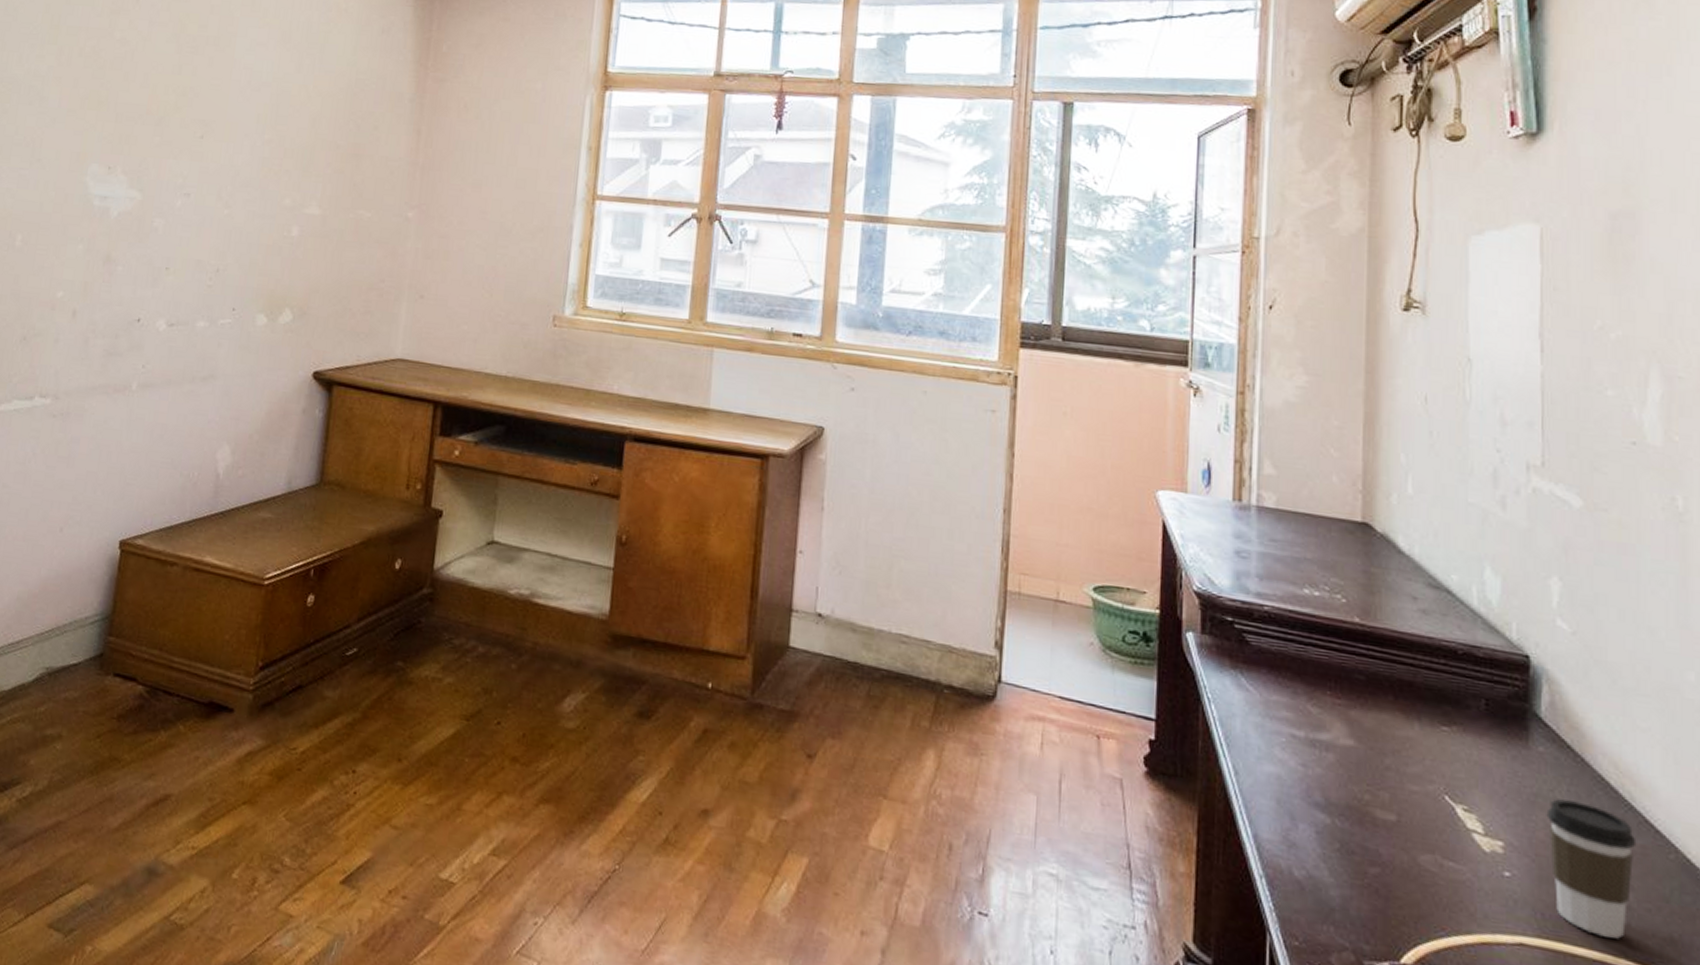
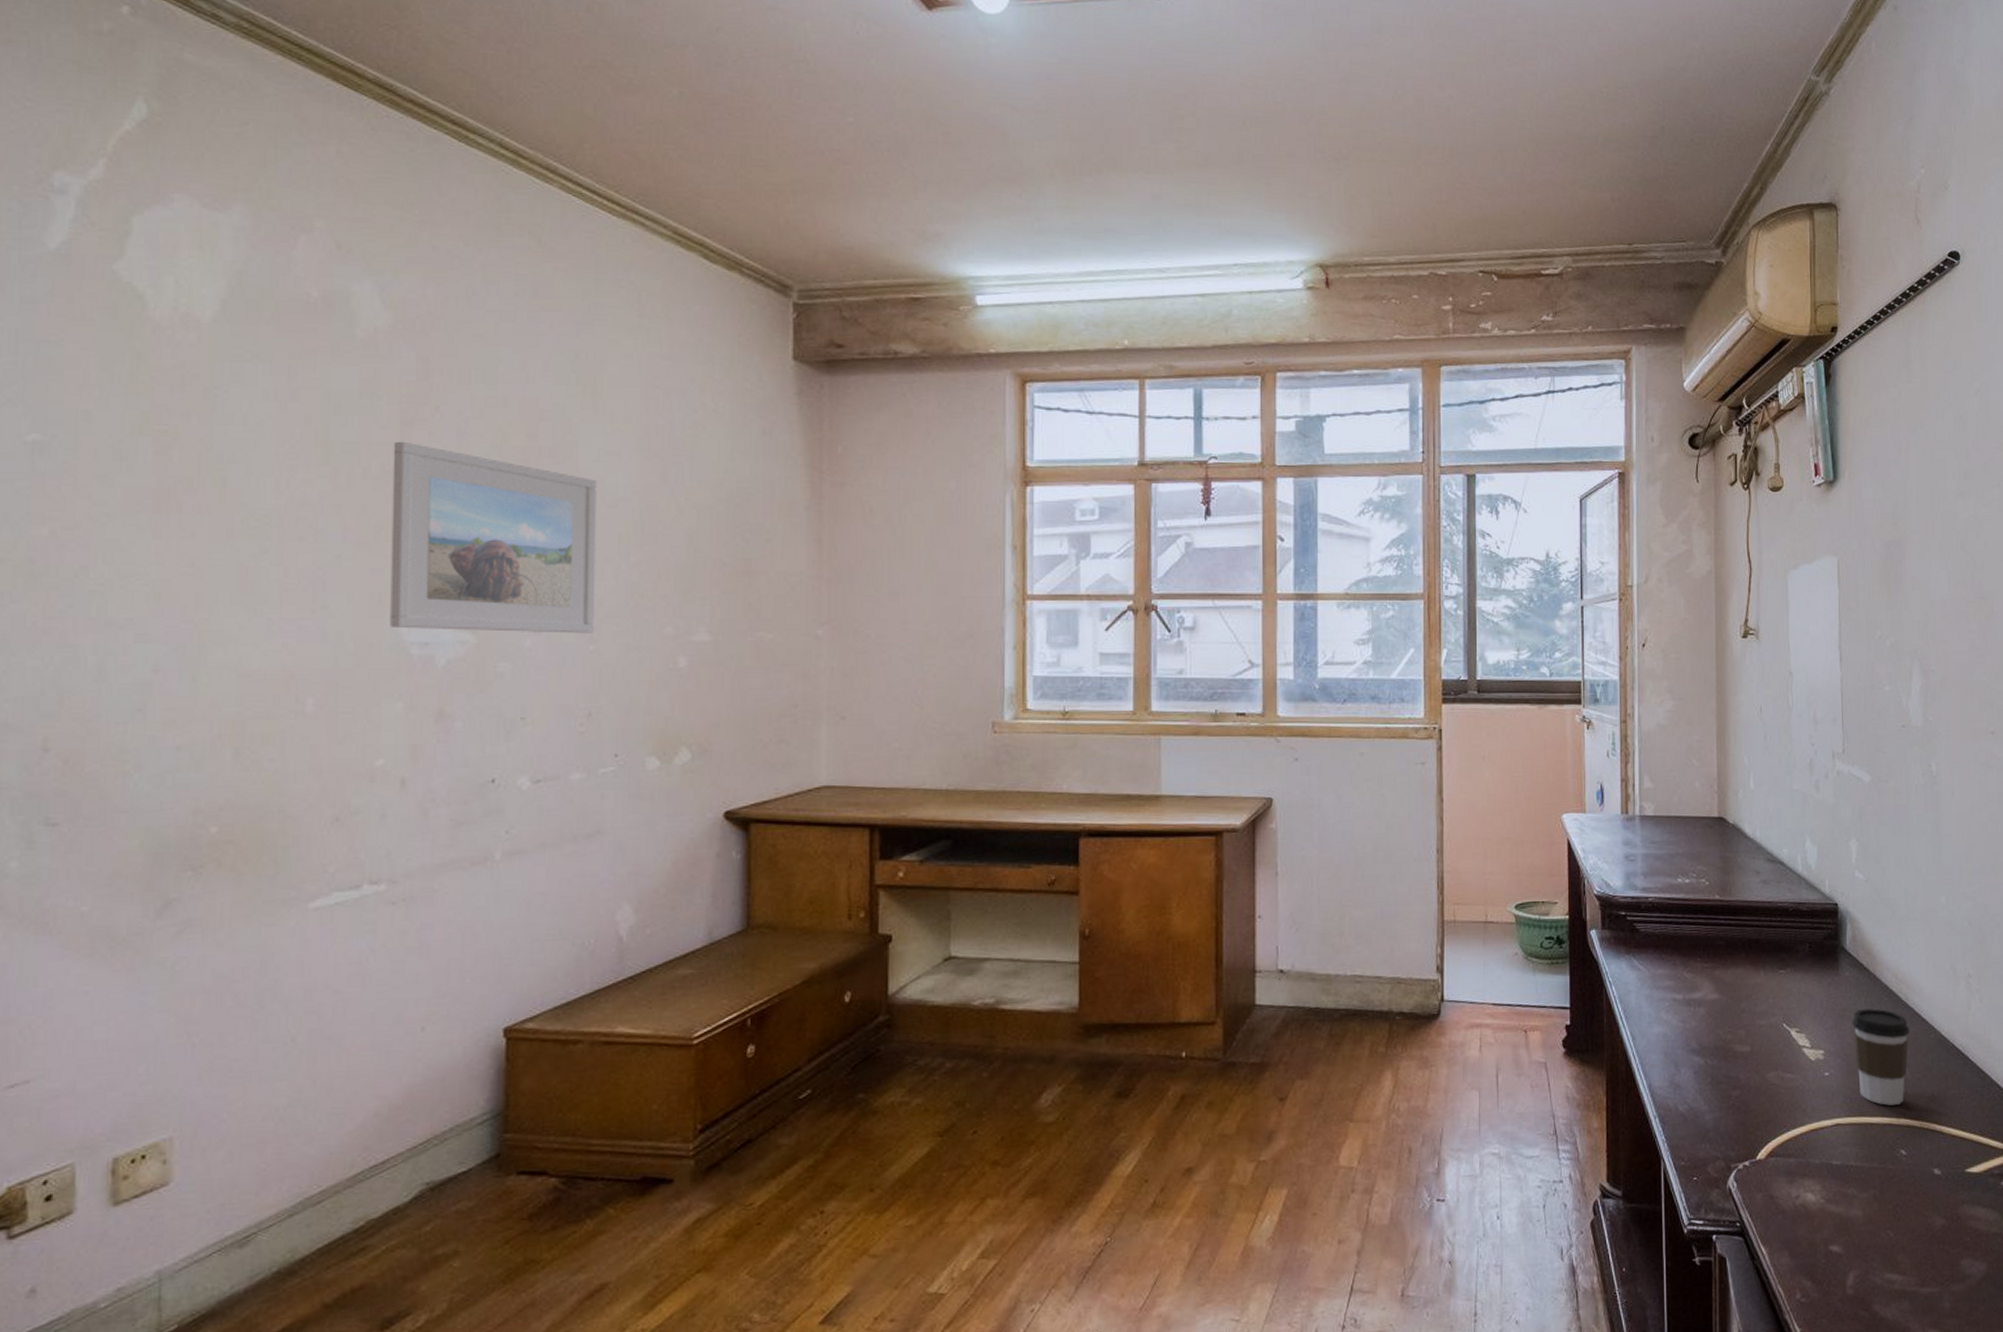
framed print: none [82,27,247,200] -> present [390,441,597,634]

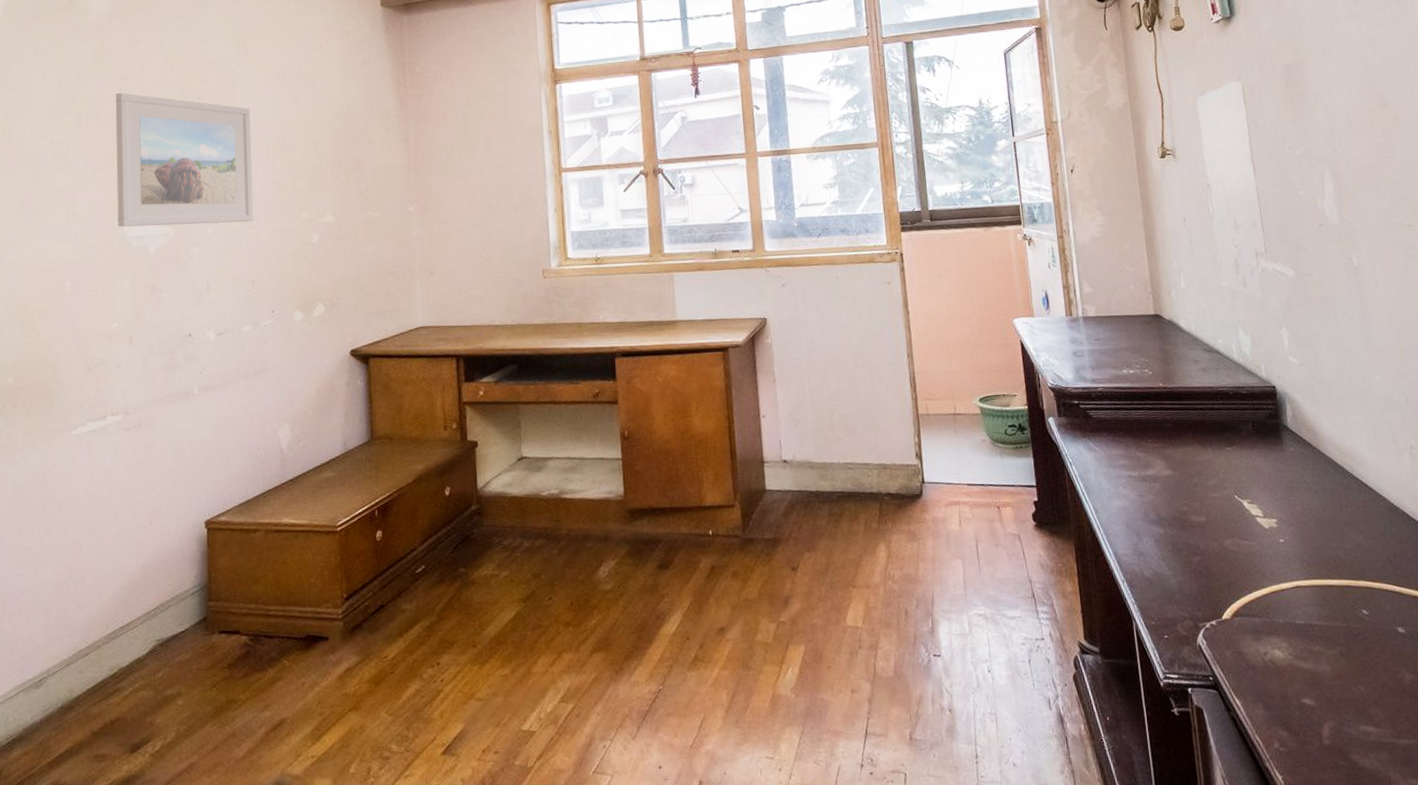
coffee cup: present [1851,1008,1910,1106] -> none [1300,480,1360,569]

